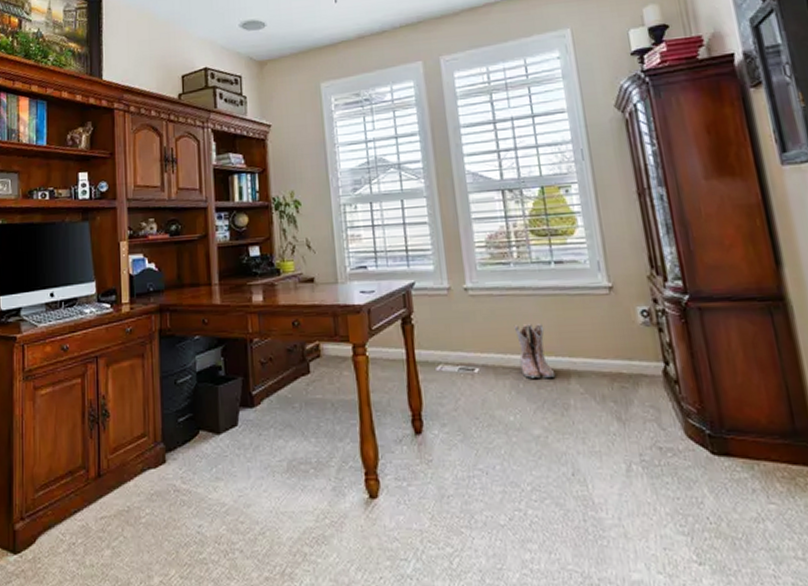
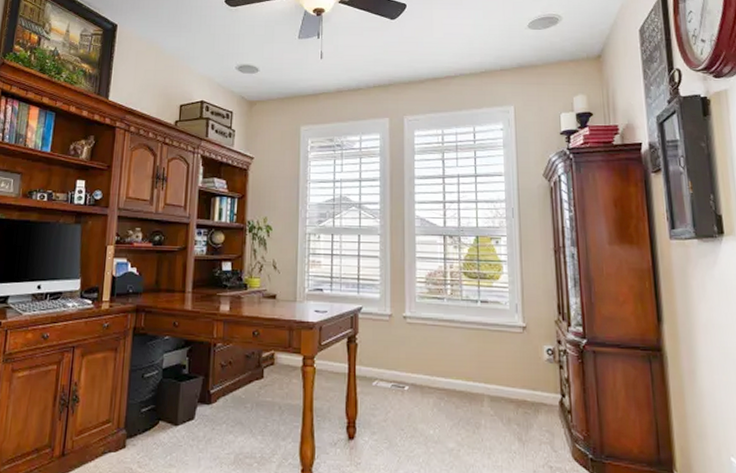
boots: present [514,323,556,379] -> none [441,351,472,401]

